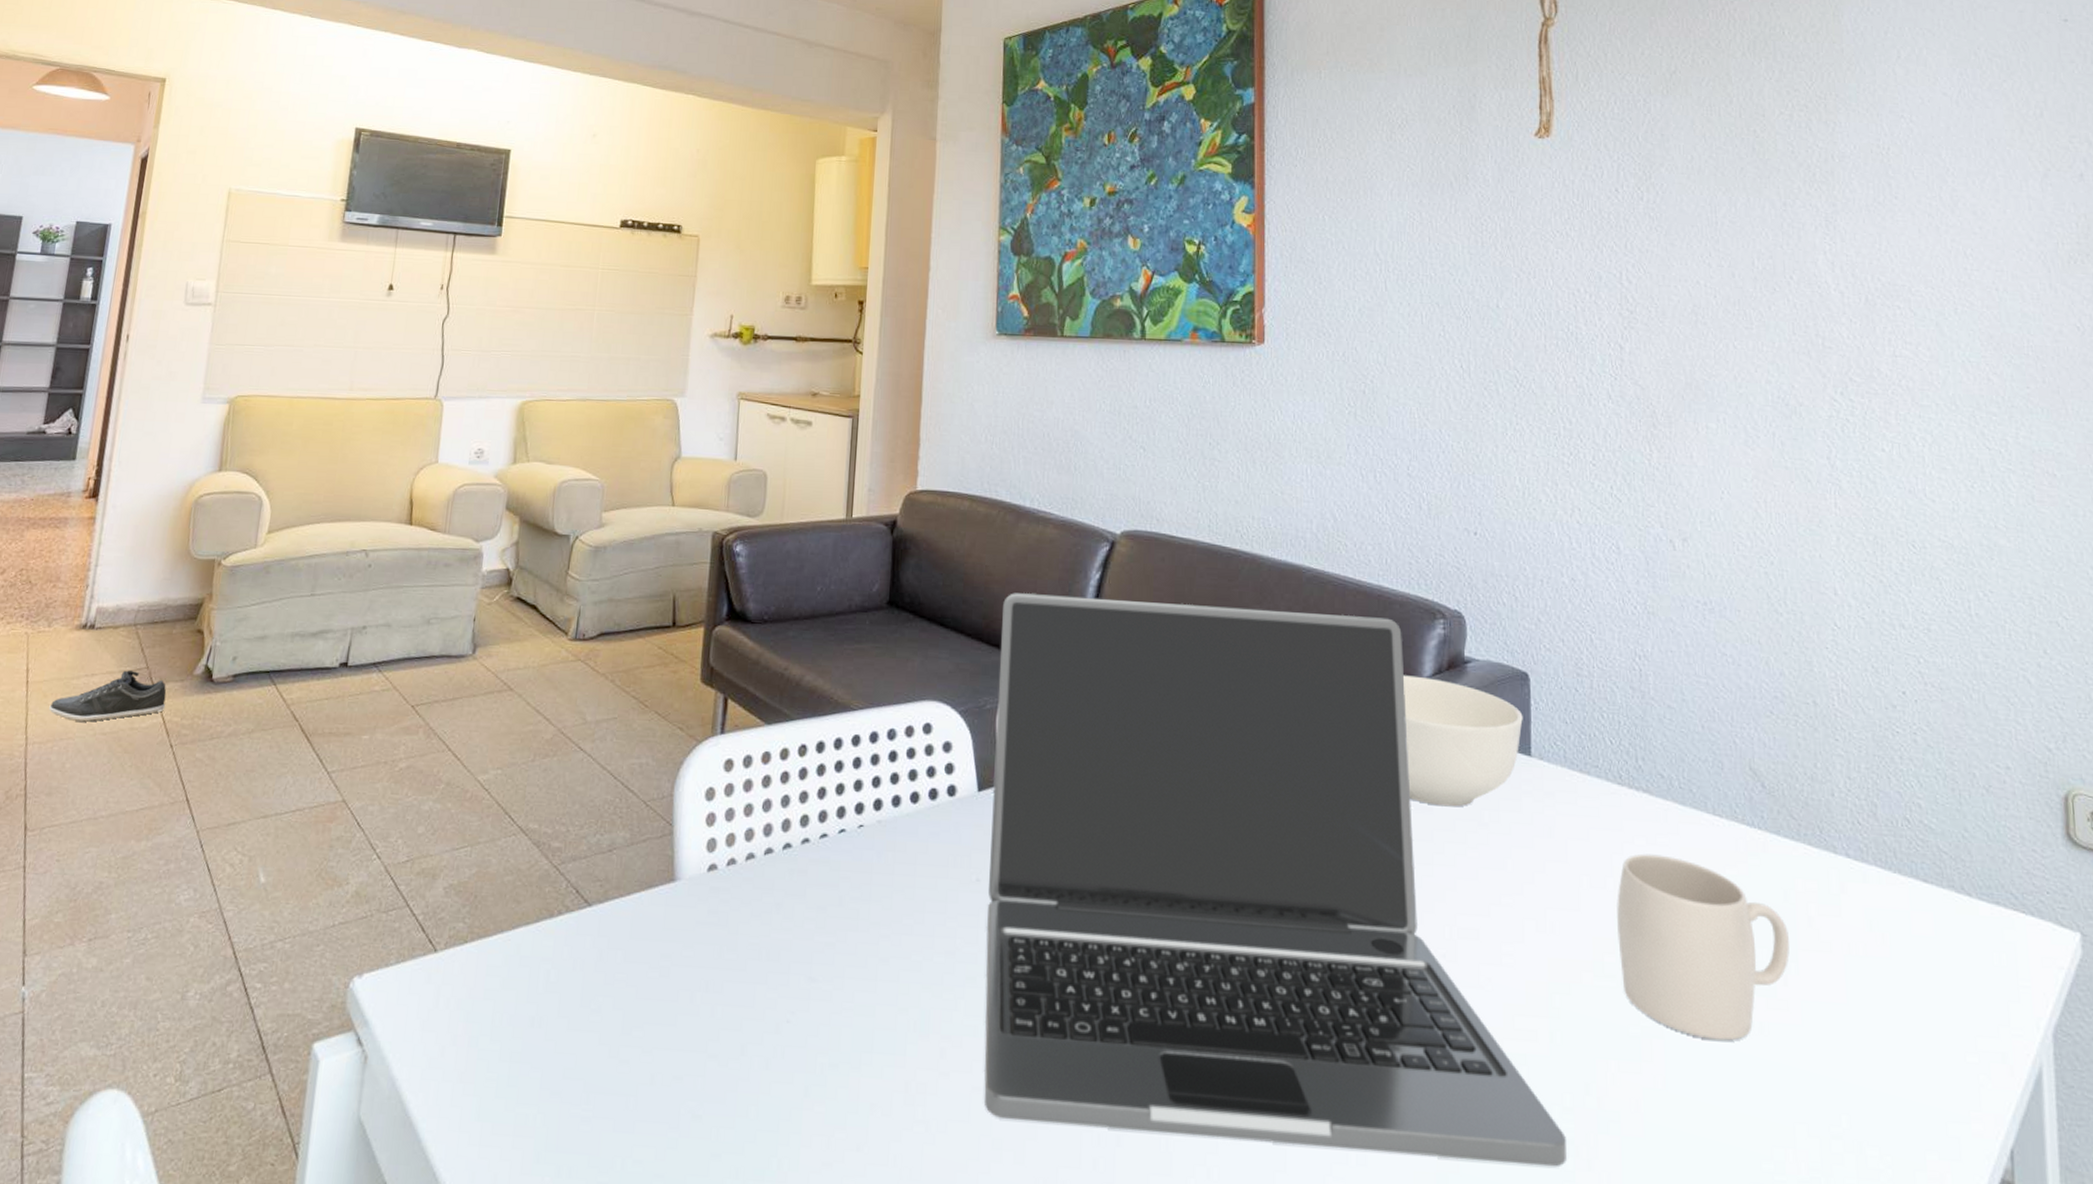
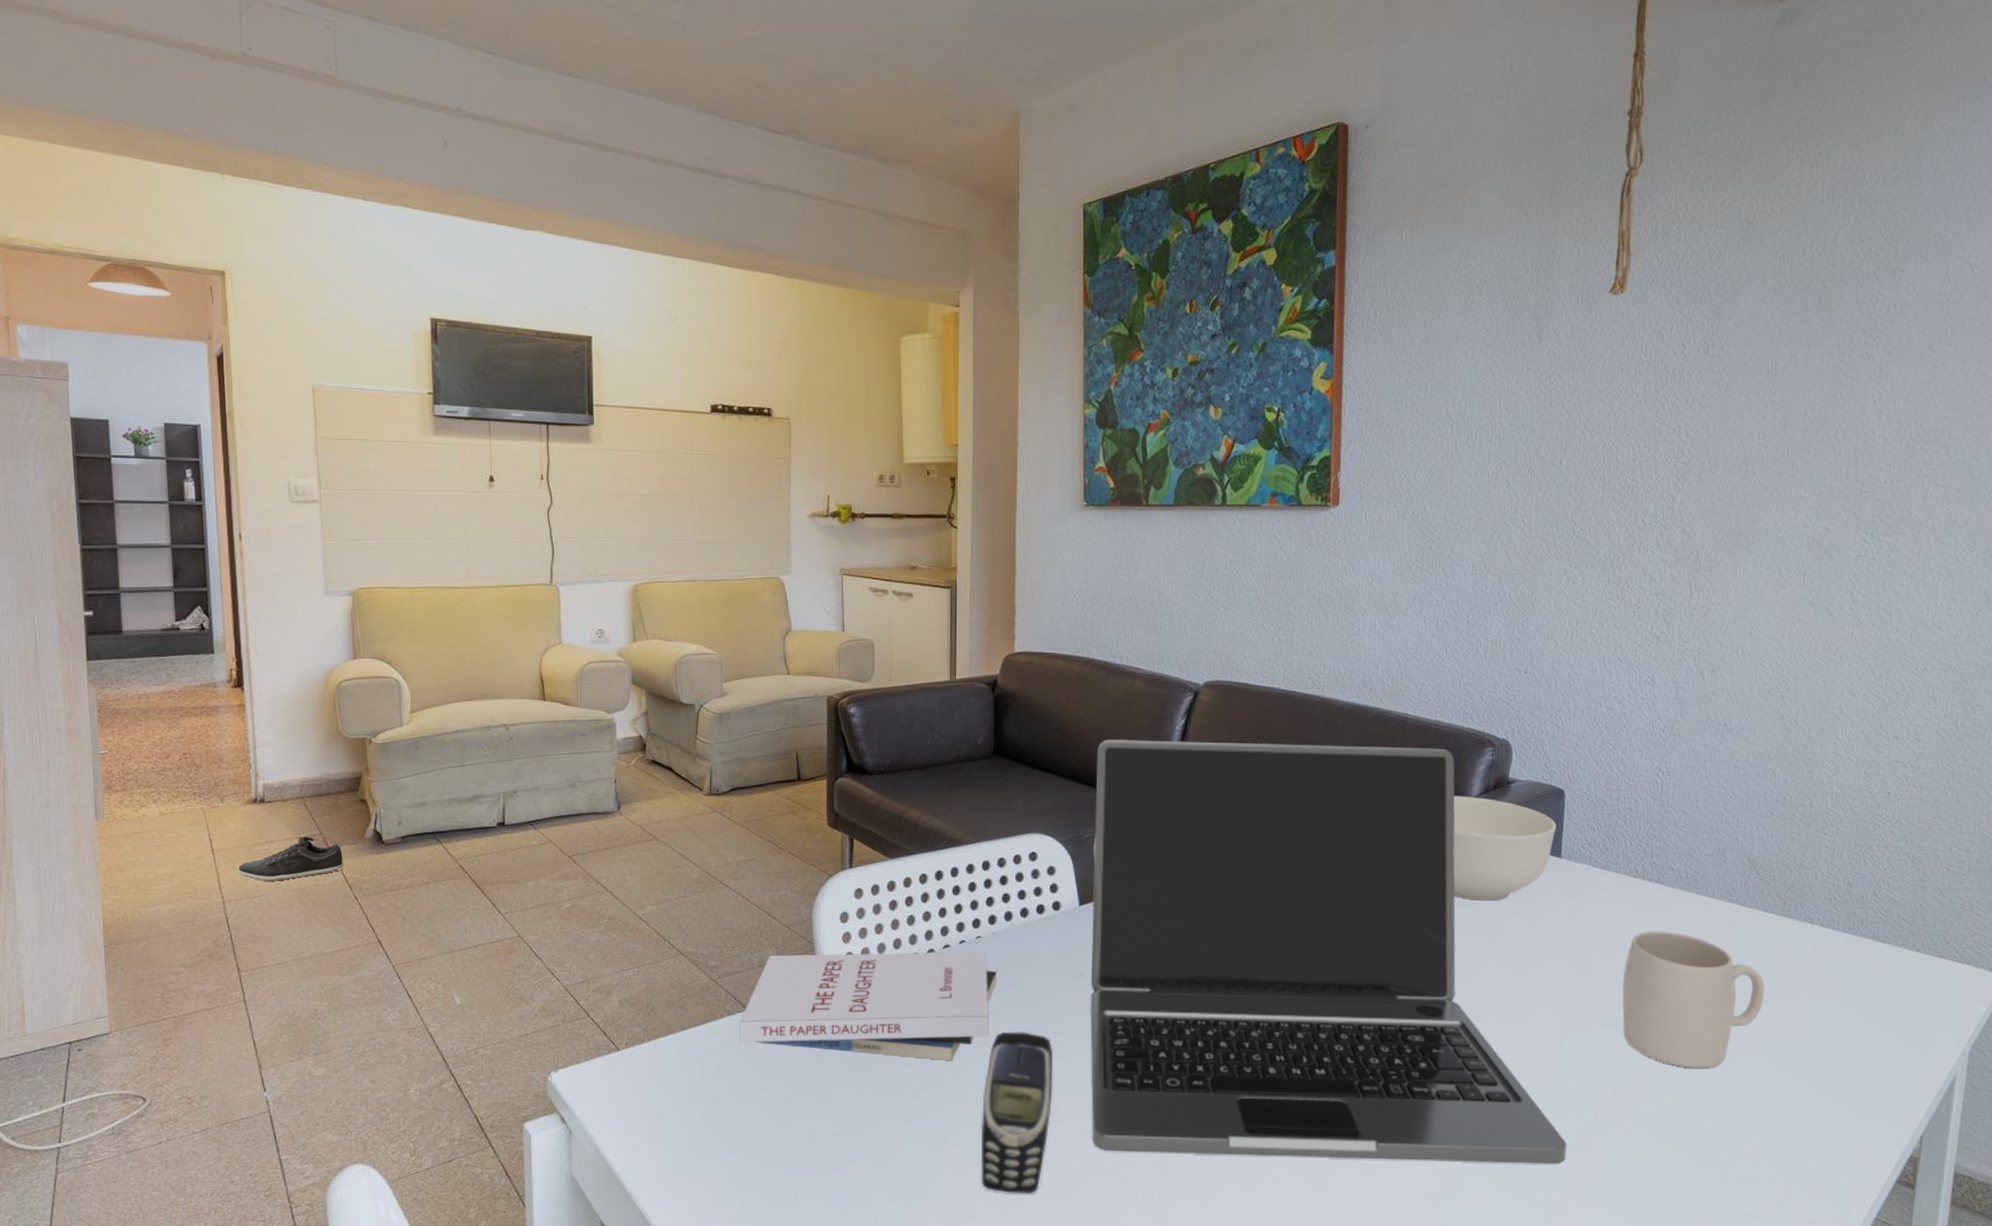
books: none [576,837,881,985] -> present [739,951,998,1061]
mobile phone: none [847,949,942,1173] -> present [980,1031,1054,1193]

